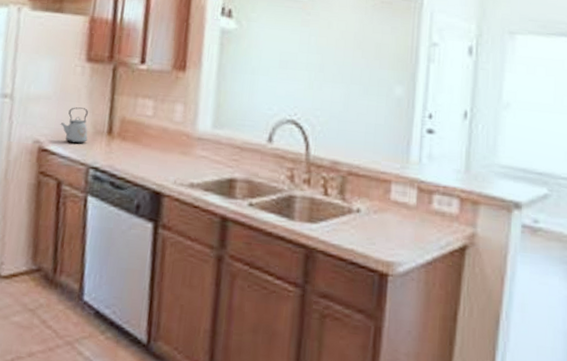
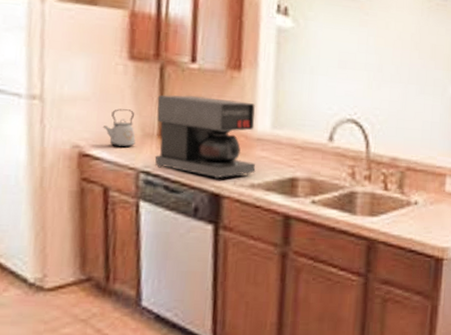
coffee maker: none [103,94,197,178] -> present [154,94,256,180]

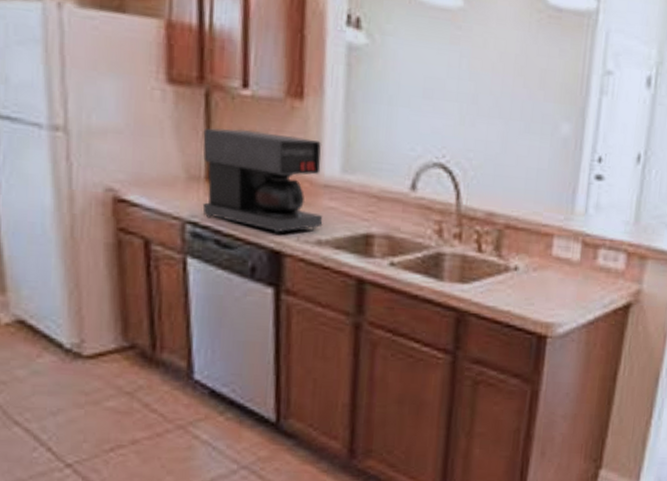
kettle: present [102,109,136,148] -> none [139,144,179,193]

